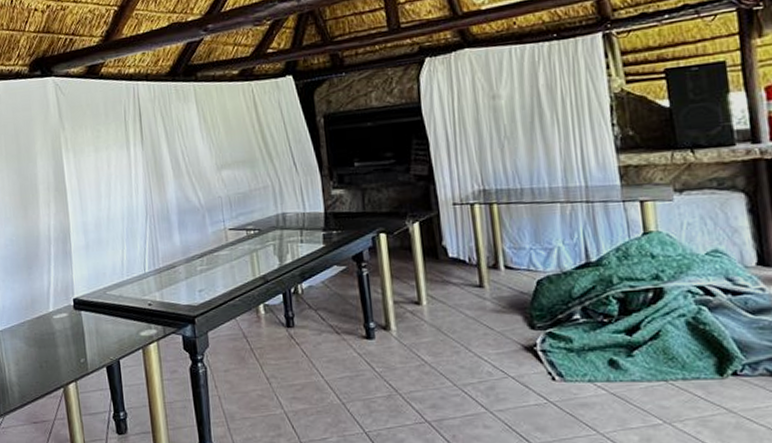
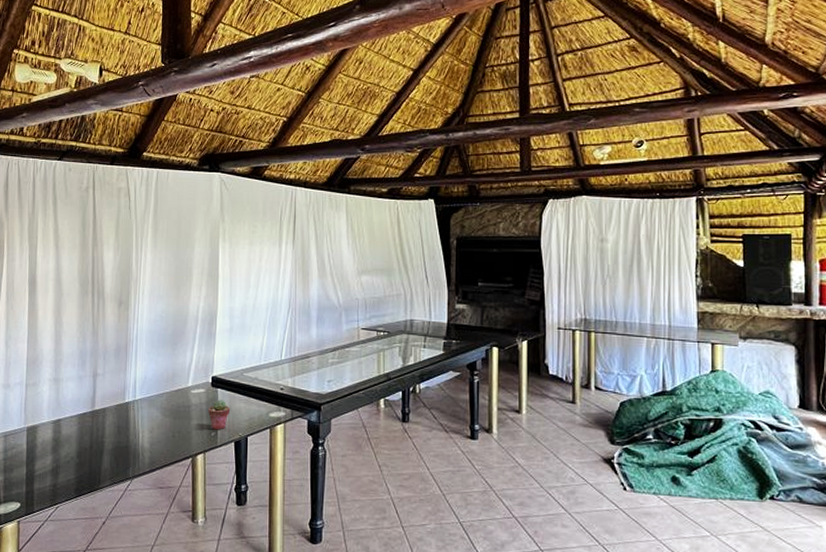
potted succulent: none [74,323,98,356] -> present [208,400,231,430]

